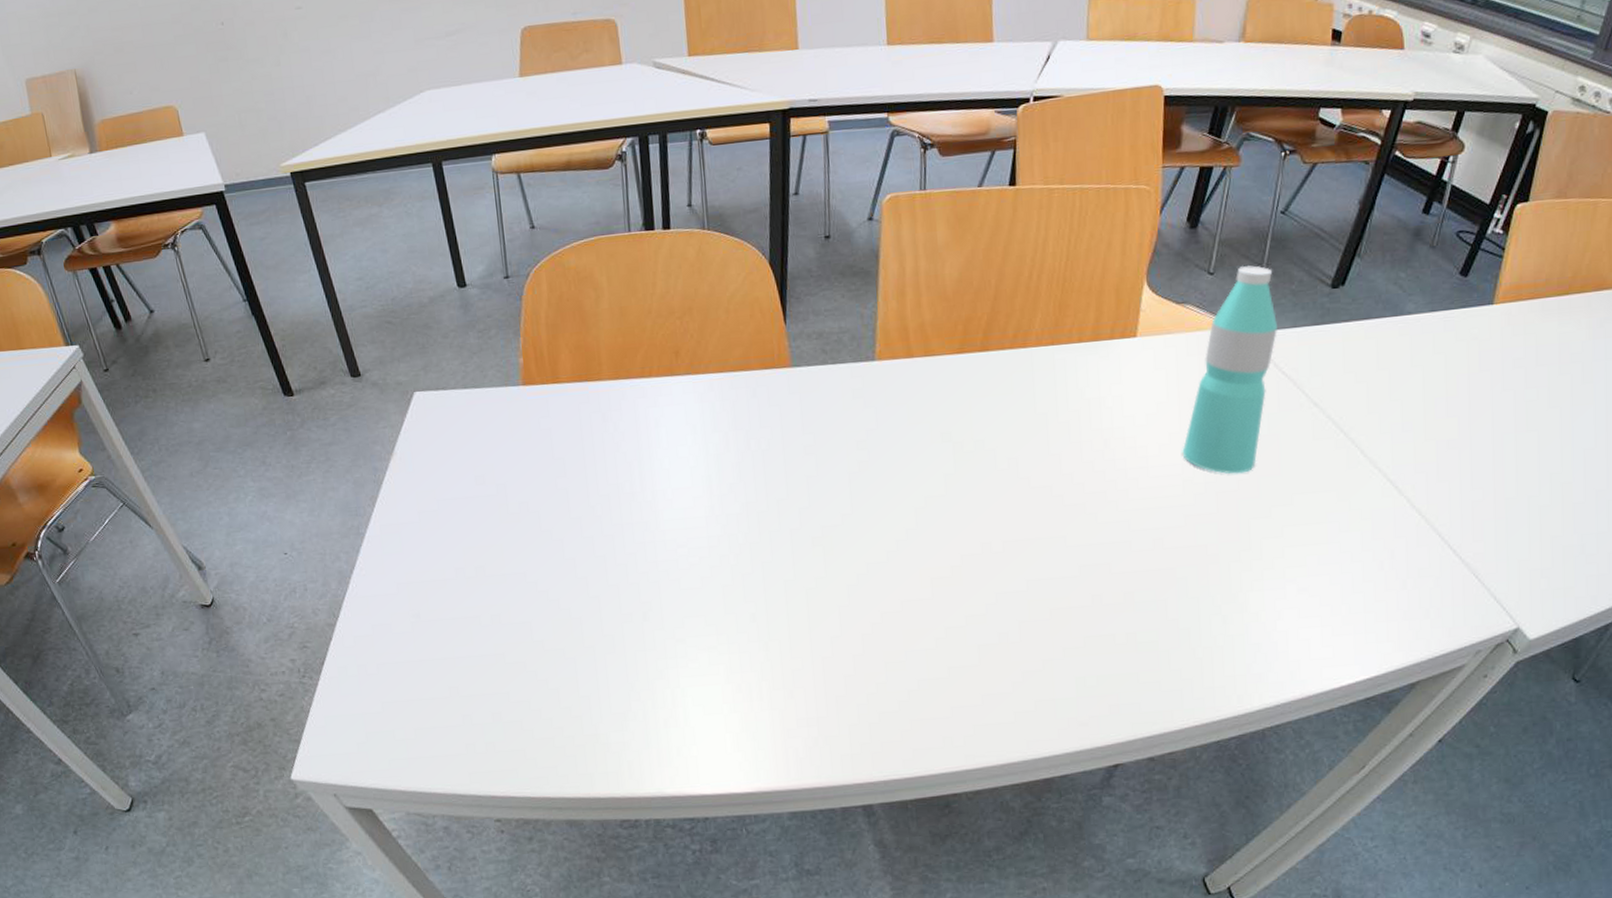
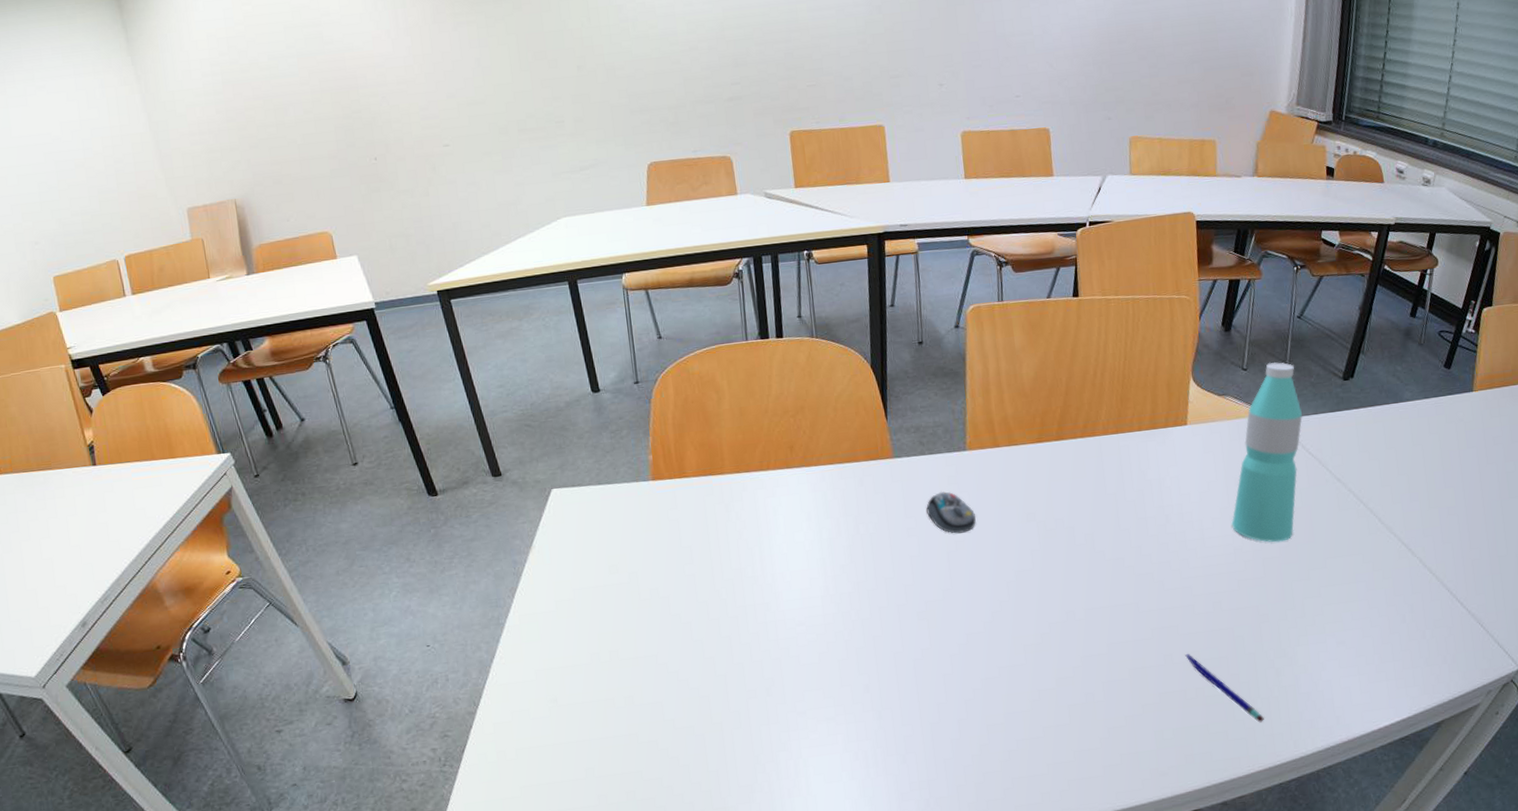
computer mouse: none [827,406,883,453] -> present [926,491,976,534]
pen: none [1117,595,1204,674] -> present [1185,654,1264,723]

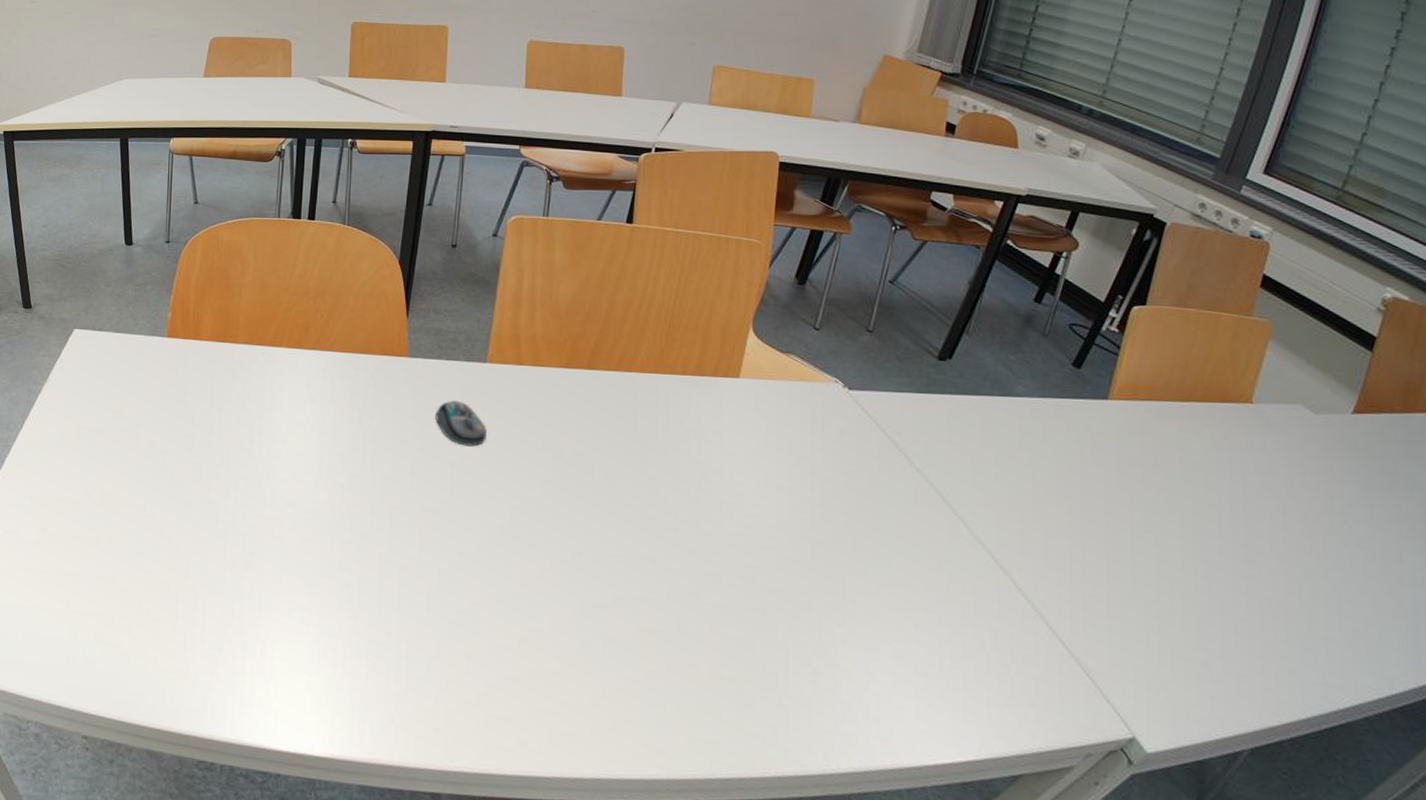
pen: present [1185,654,1264,723] -> none [704,626,790,723]
water bottle: present [1232,362,1302,543] -> none [779,327,881,526]

